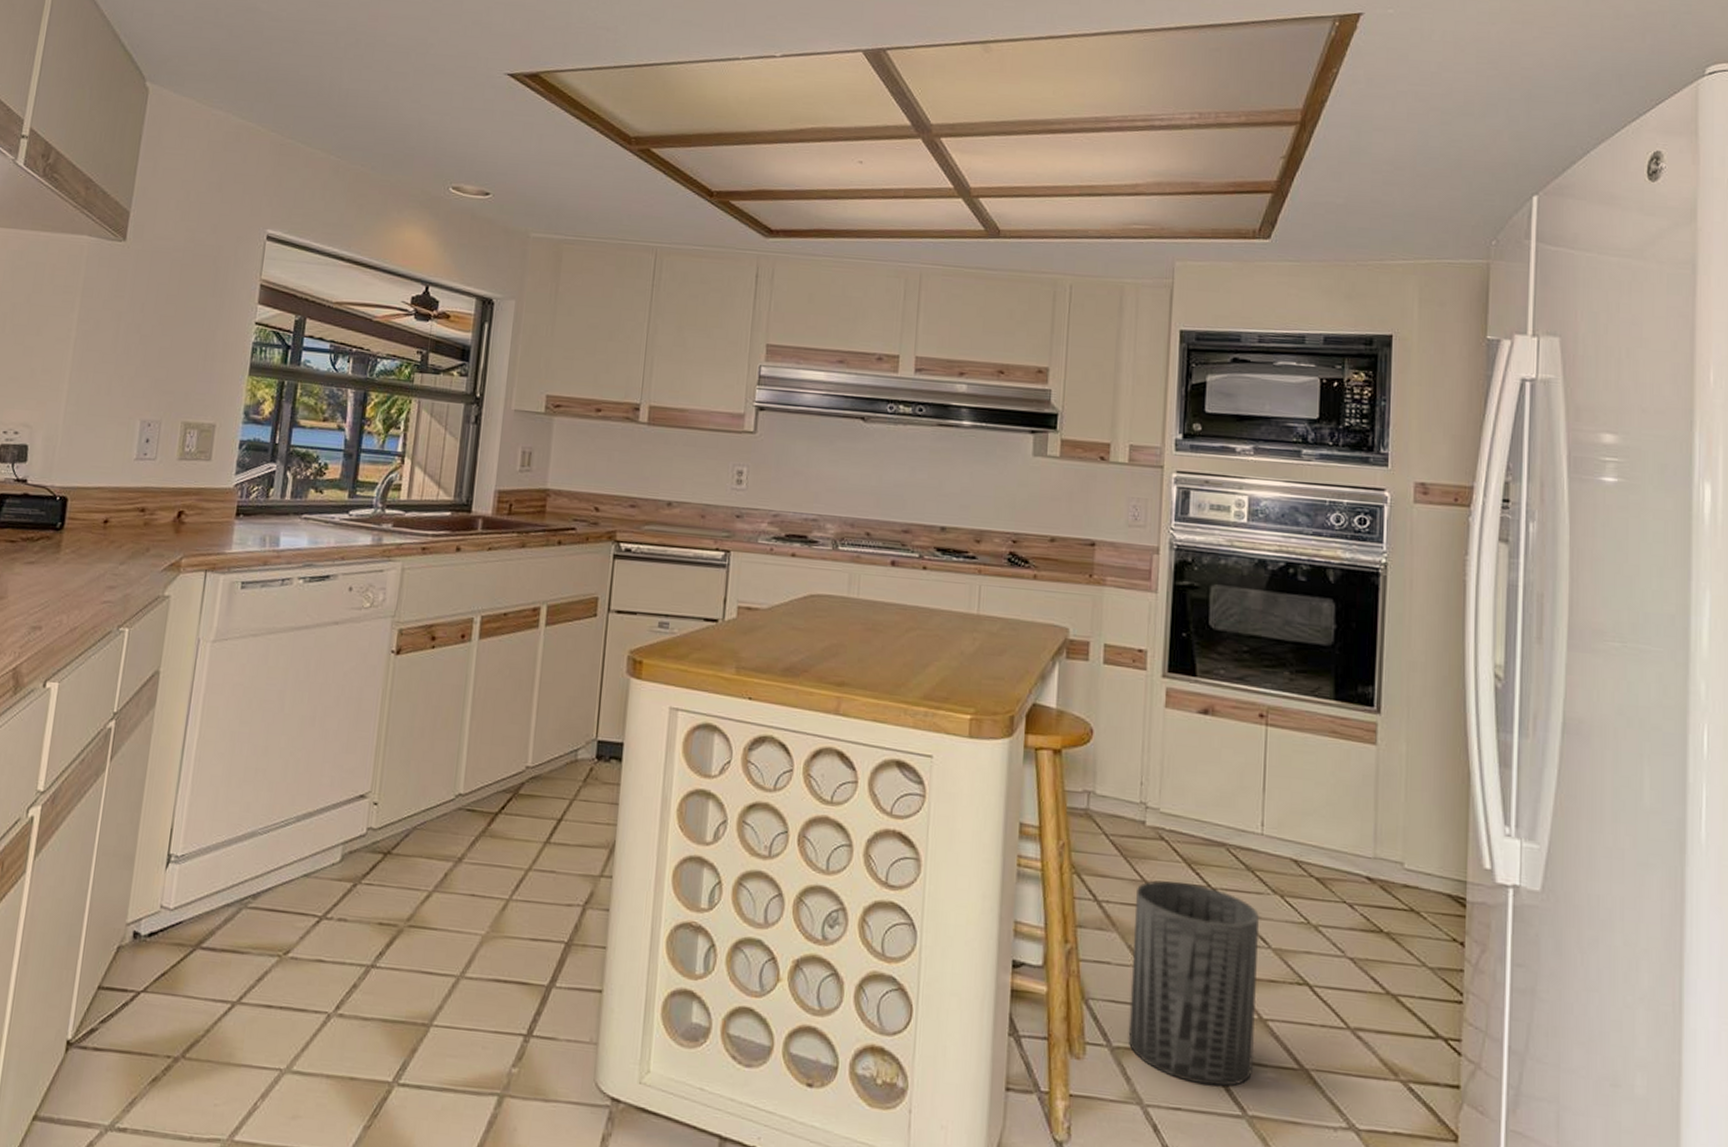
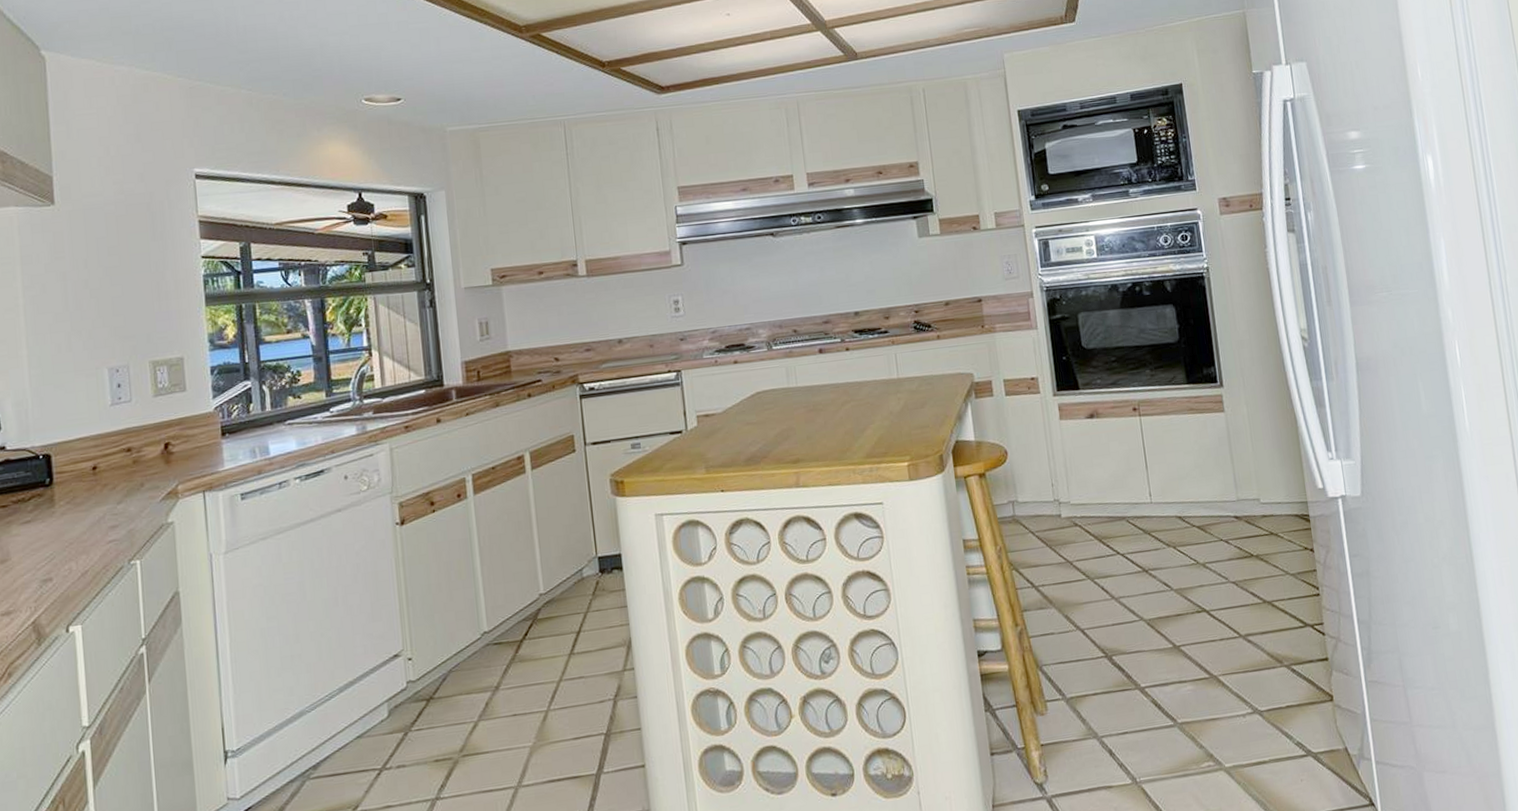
trash can: present [1128,880,1259,1088] -> none [1064,553,1177,710]

